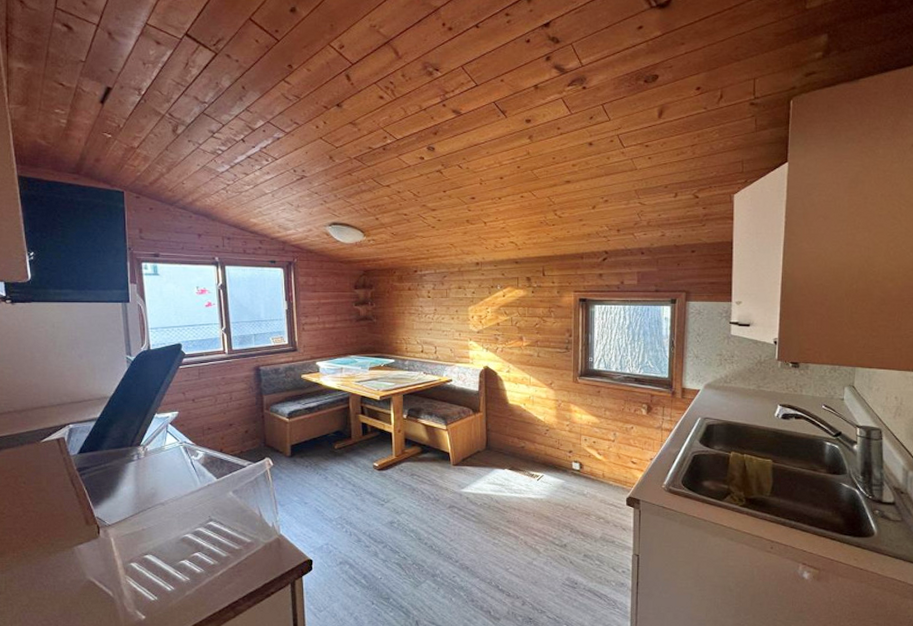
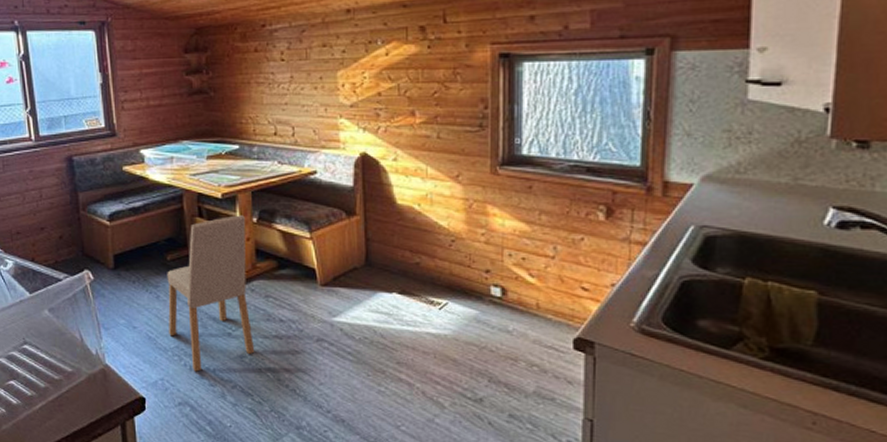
dining chair: none [334,413,402,536] -> present [167,215,255,372]

